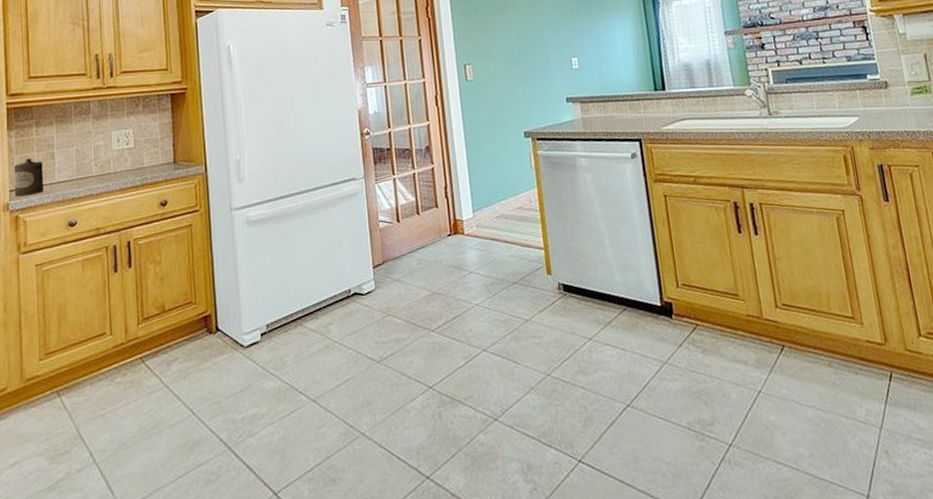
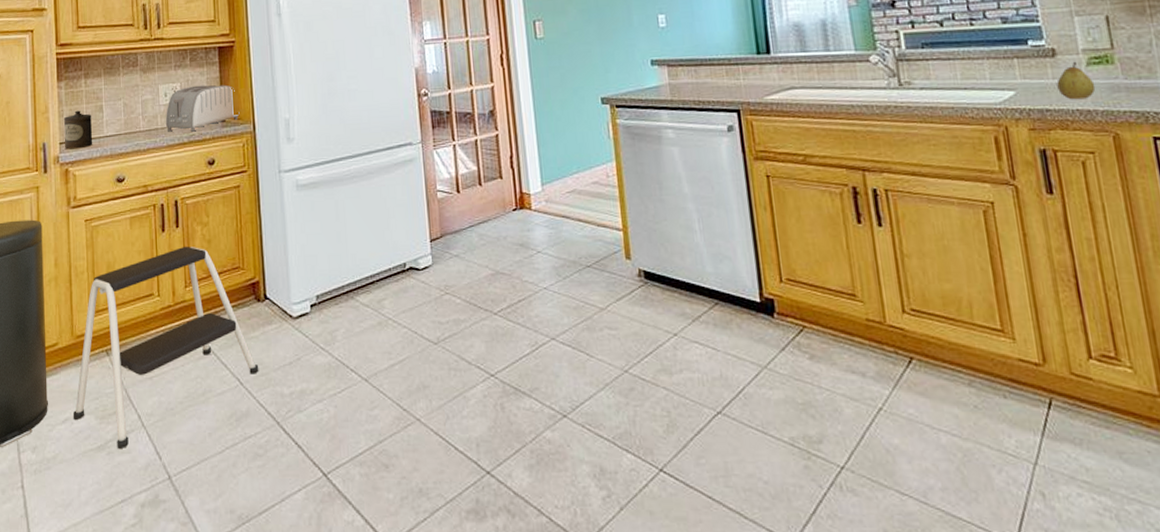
step stool: none [23,284,211,488] -> present [73,246,259,450]
toaster: none [118,129,192,175] -> present [165,84,240,132]
fruit: none [889,91,918,124] -> present [1057,61,1096,100]

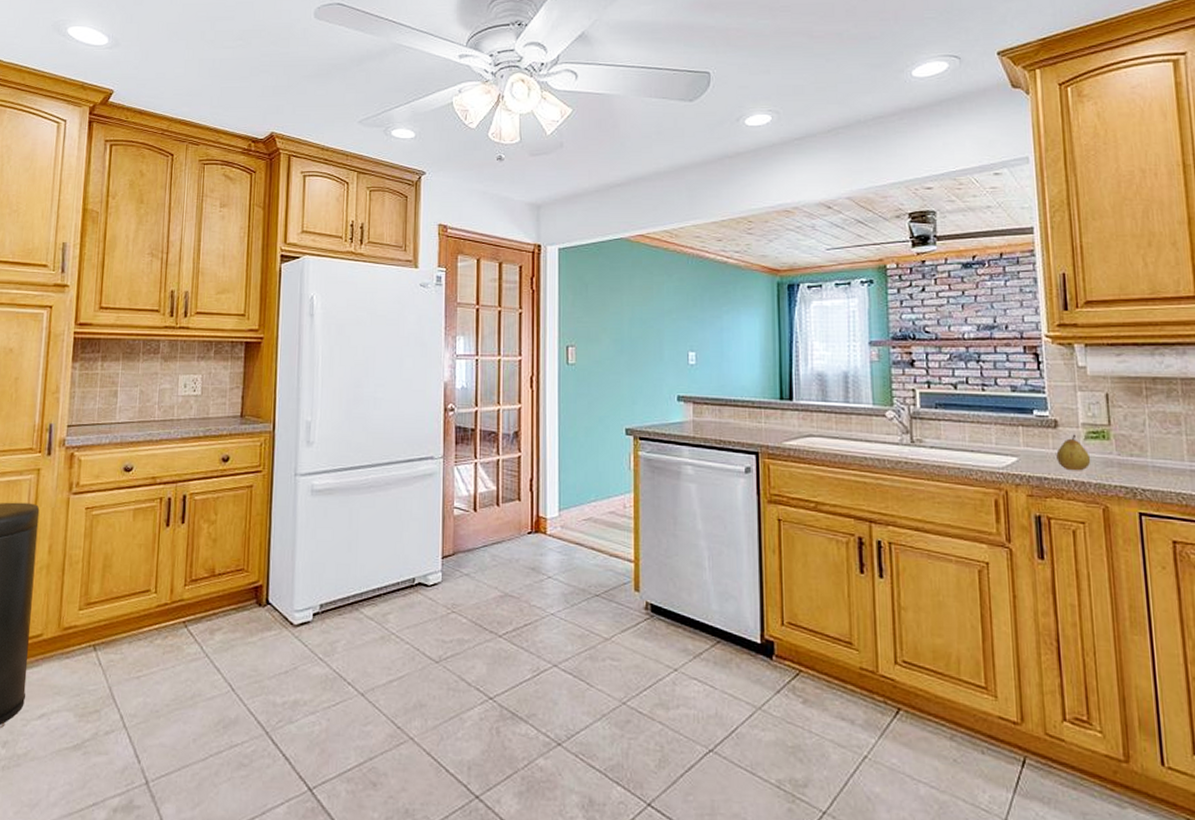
canister: present [63,110,92,150] -> none [72,393,104,434]
step stool: present [73,246,259,450] -> none [51,543,253,750]
toaster: present [165,84,240,132] -> none [181,379,261,426]

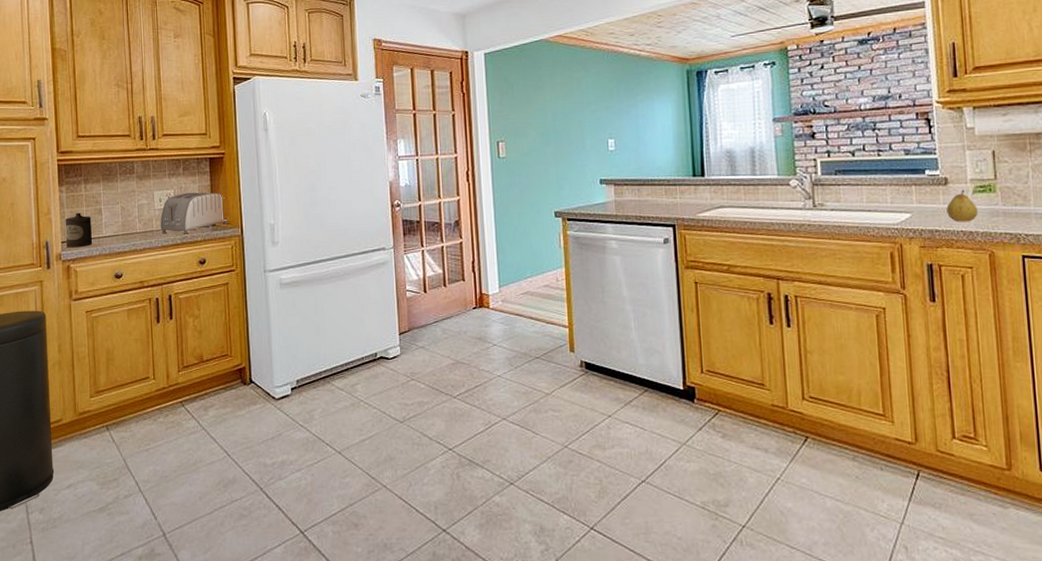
canister: none [72,393,104,434] -> present [65,212,92,248]
toaster: none [181,379,261,426] -> present [160,192,229,234]

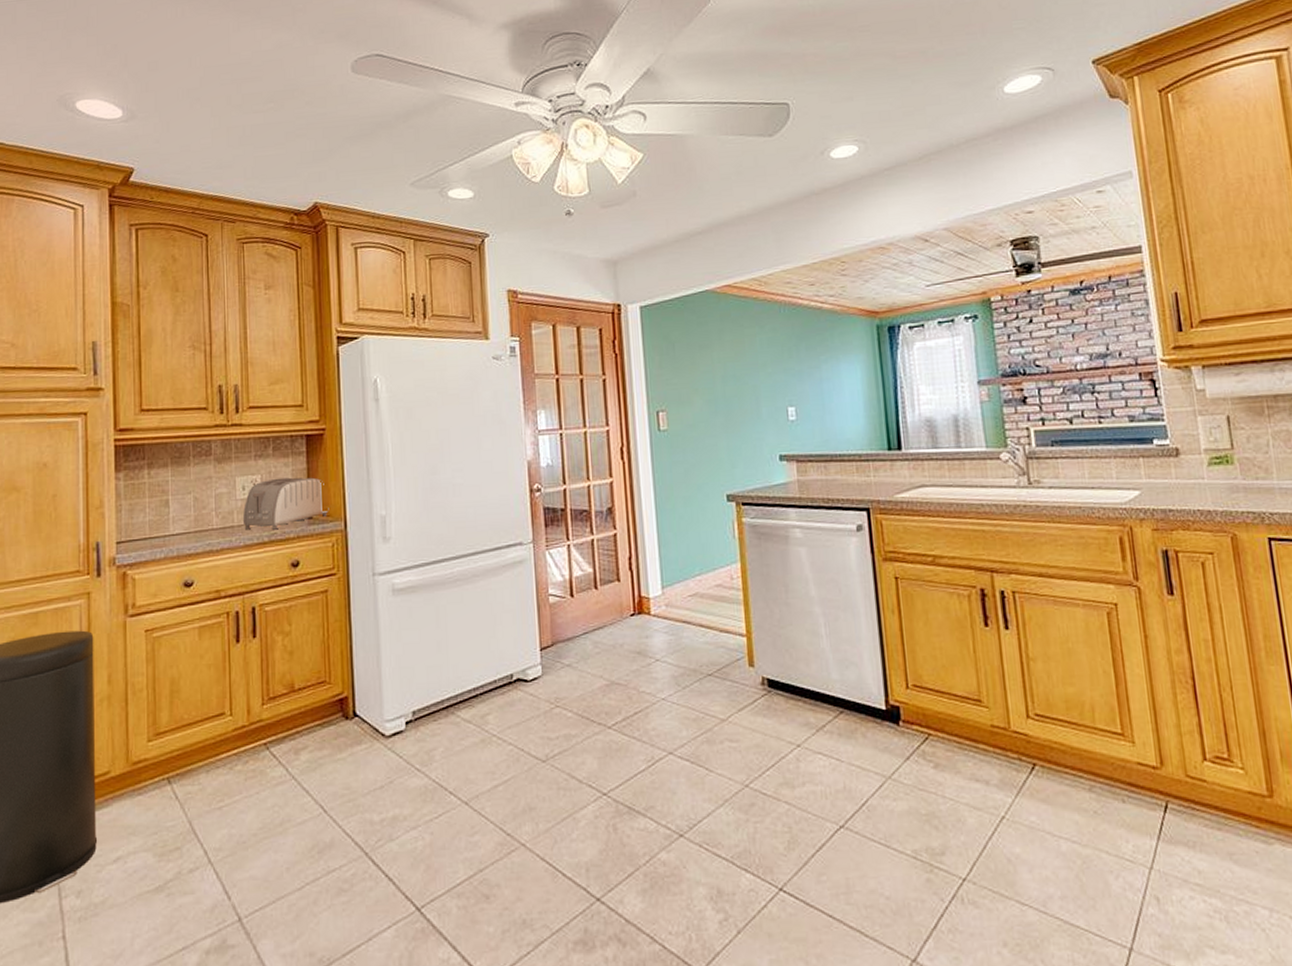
canister: present [65,212,92,248] -> none [121,505,155,550]
fruit: present [946,189,979,223] -> none [1179,461,1216,500]

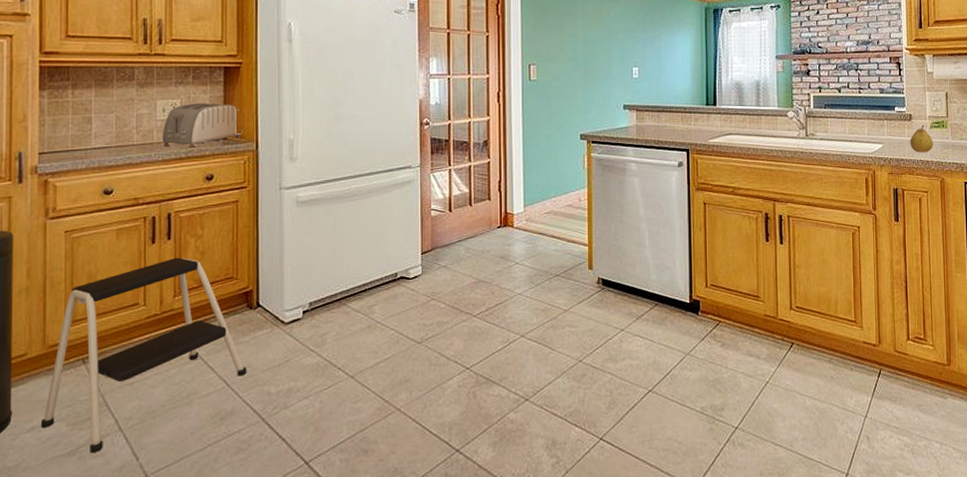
step stool: none [127,658,346,890] -> present [41,257,247,454]
fruit: none [1179,461,1216,500] -> present [910,124,934,153]

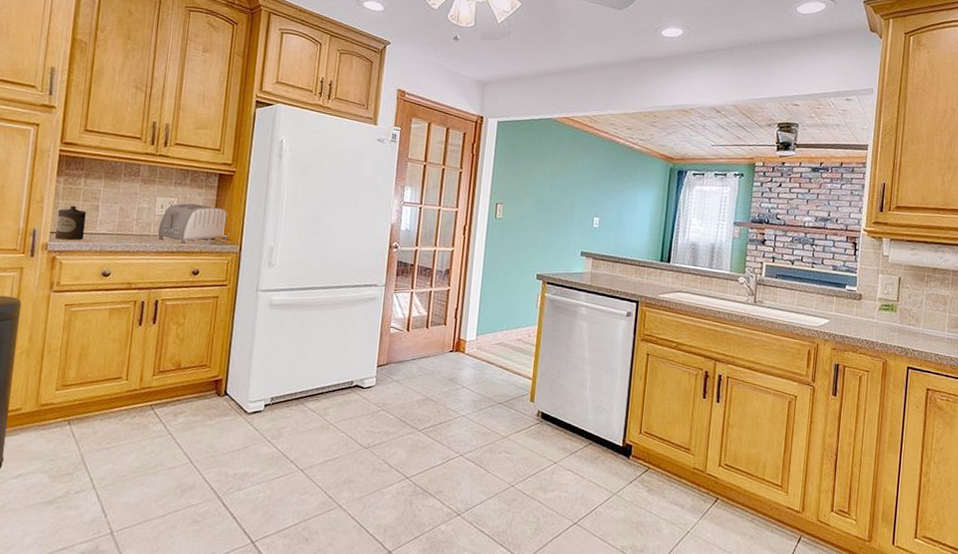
step stool: present [41,257,247,454] -> none [27,340,210,506]
canister: none [44,121,78,160] -> present [55,205,86,241]
fruit: present [910,124,934,153] -> none [857,305,881,334]

